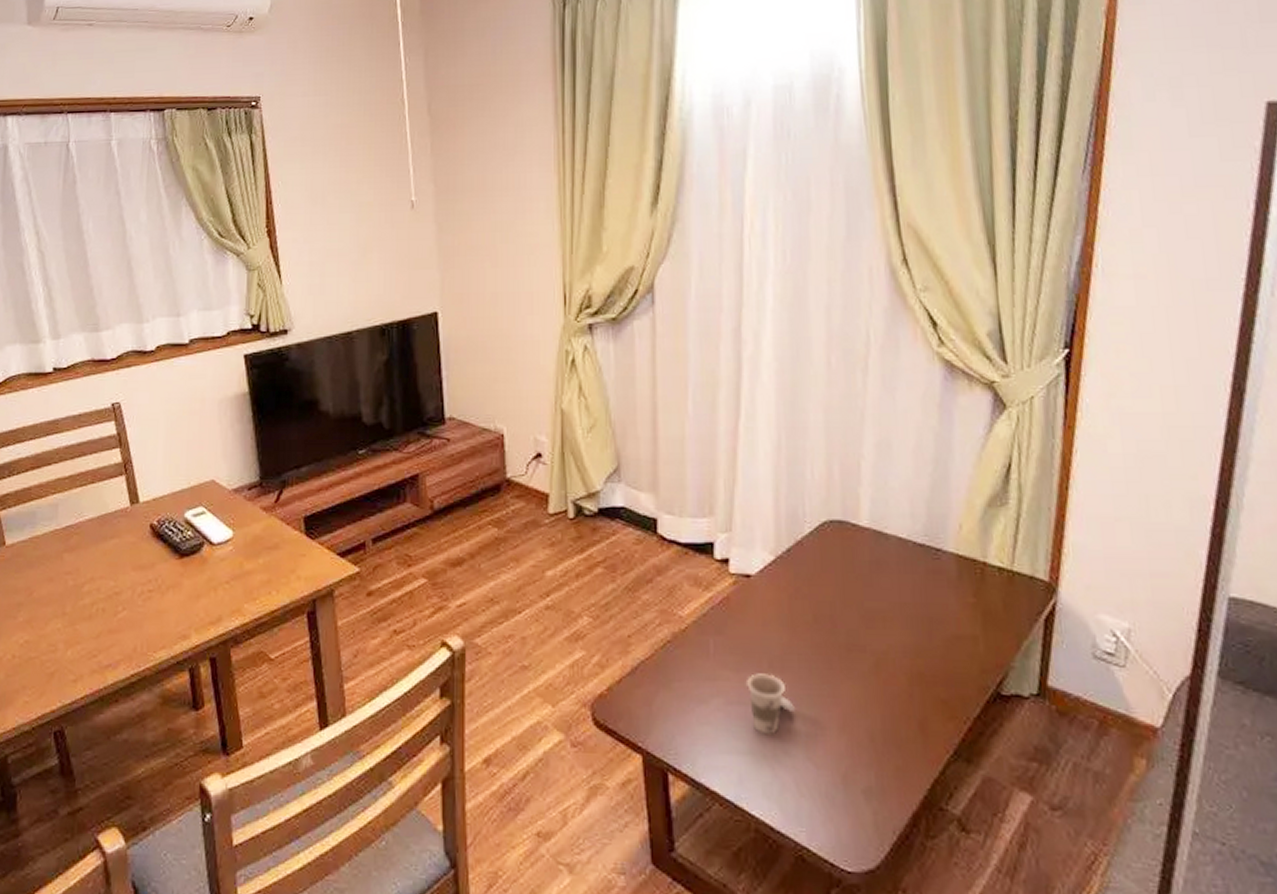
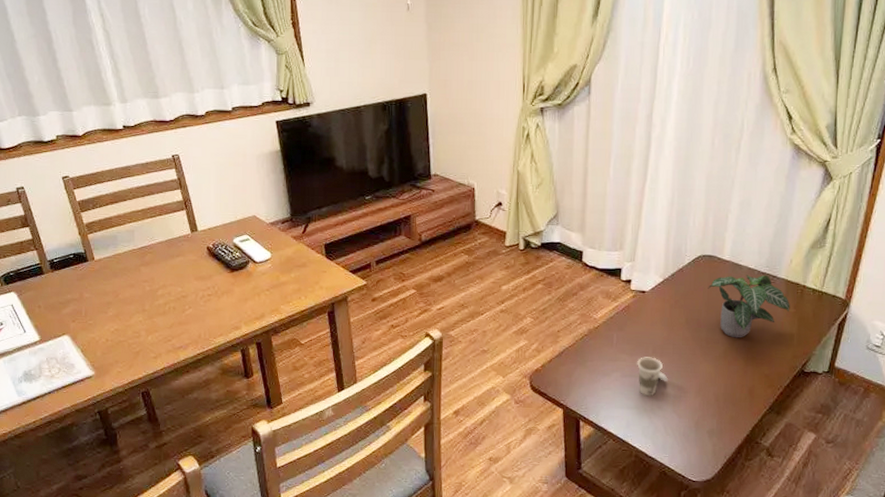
potted plant: none [841,547,968,644] -> present [708,274,790,338]

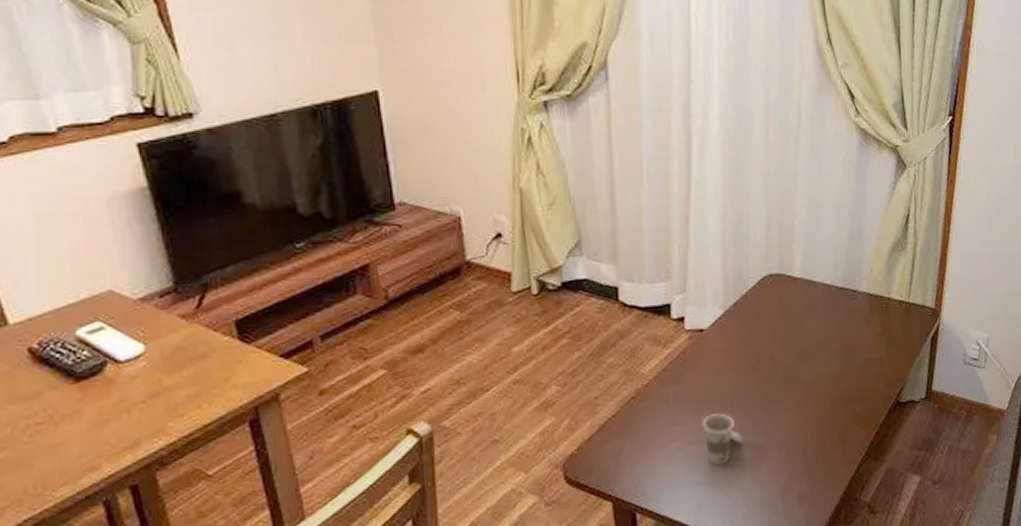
potted plant: present [708,274,790,338] -> none [779,290,876,374]

